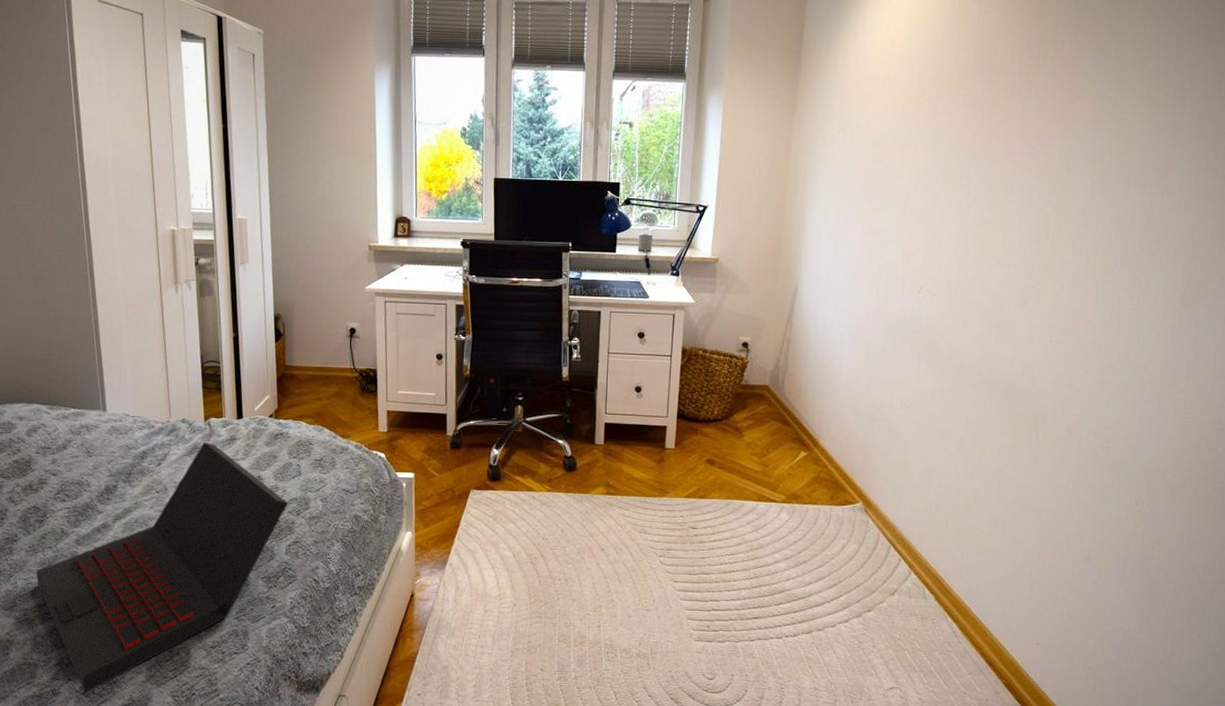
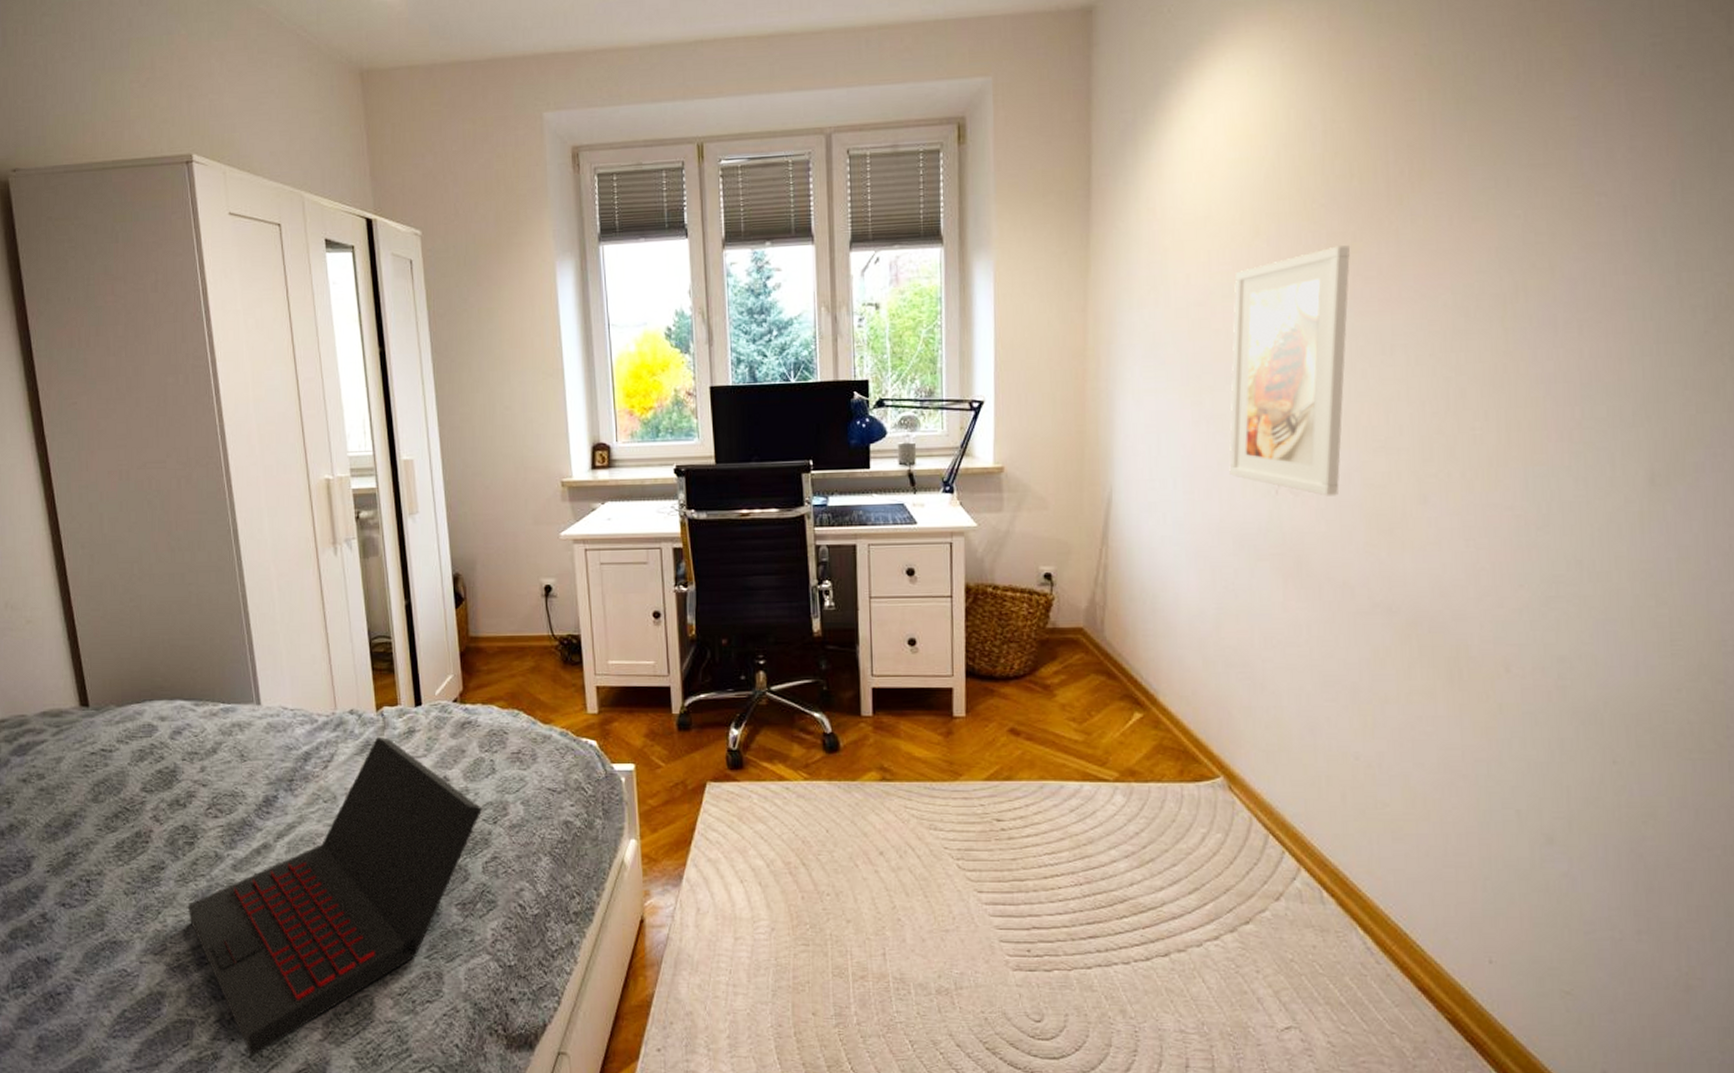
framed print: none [886,107,989,298] -> present [1229,244,1350,496]

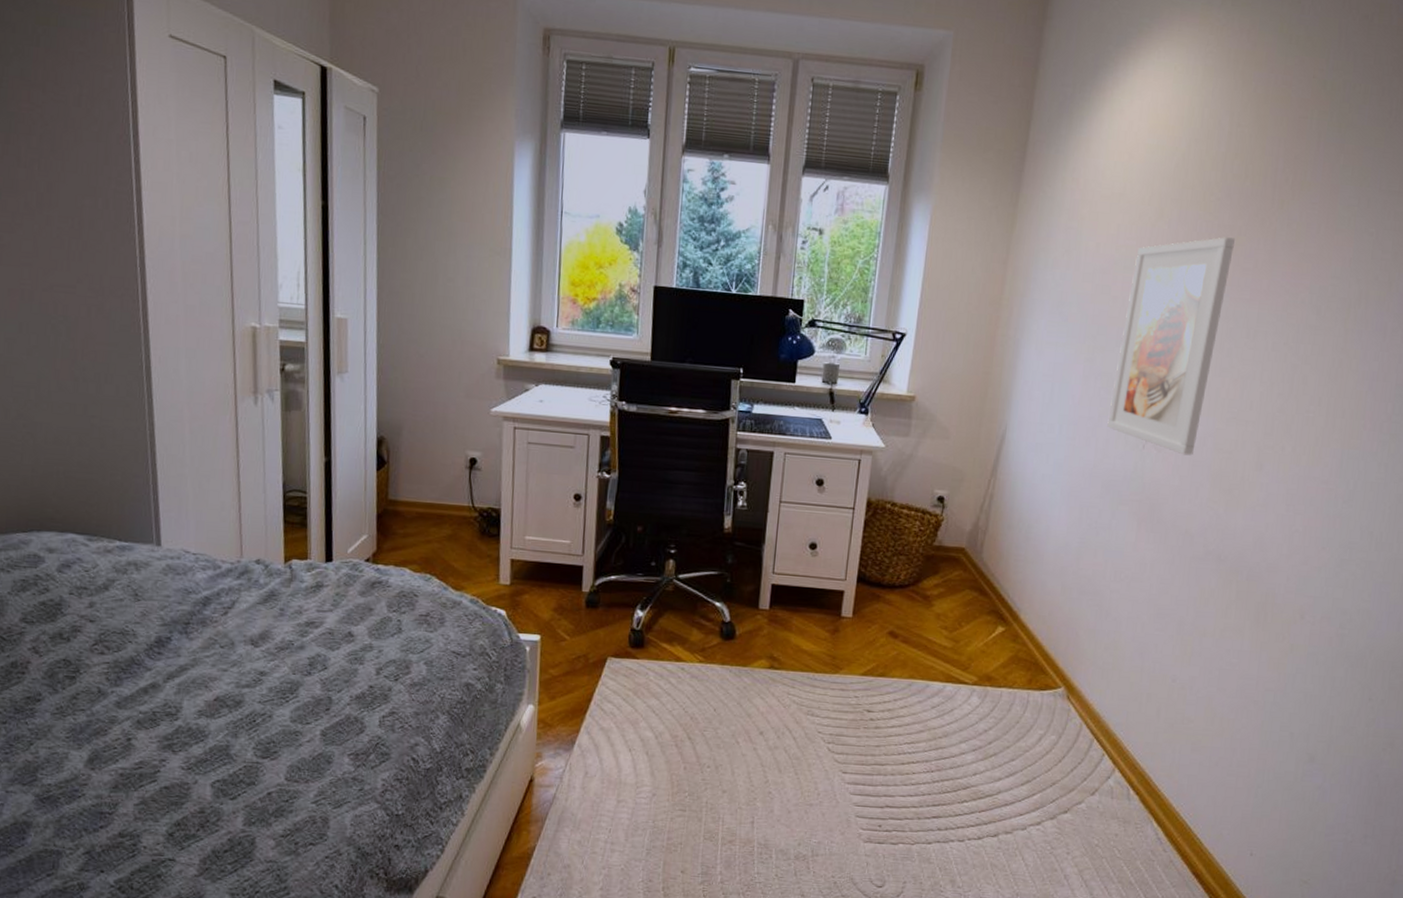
laptop: present [188,736,483,1056] -> none [64,588,385,888]

